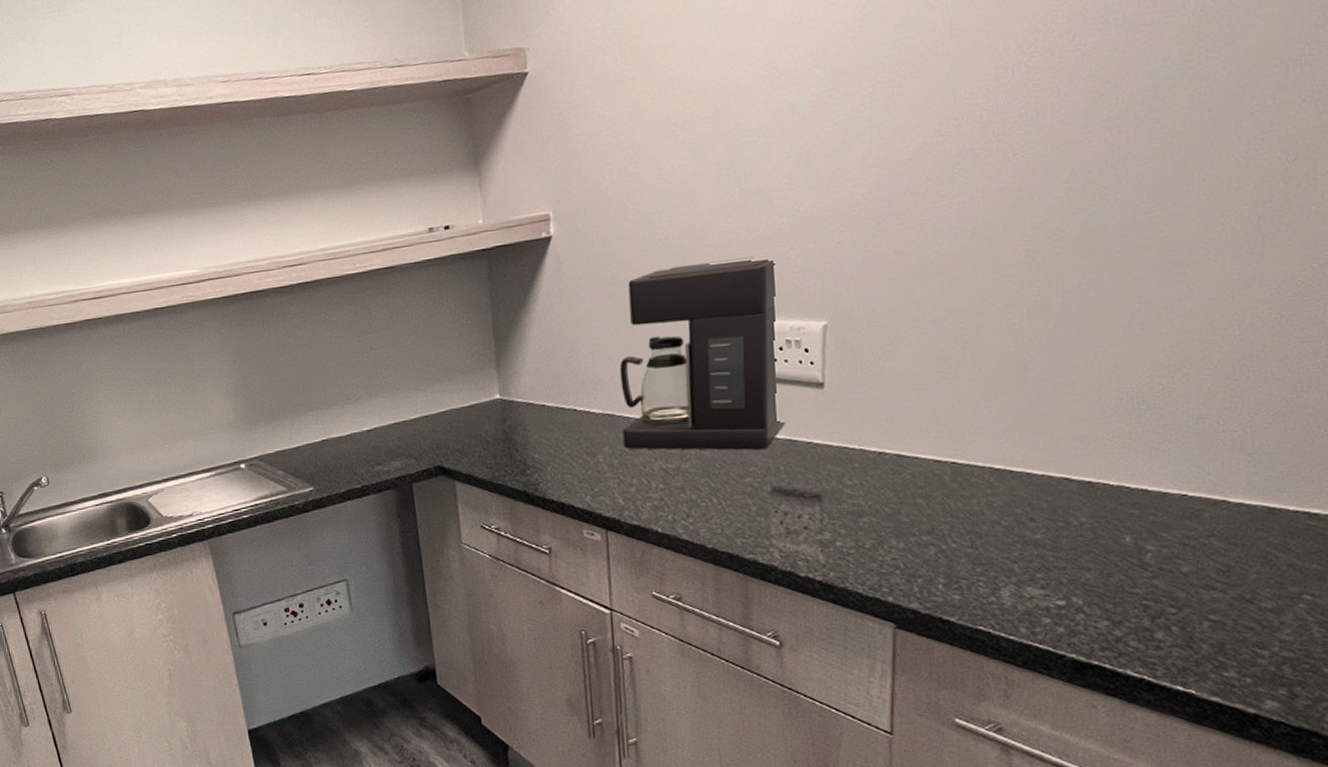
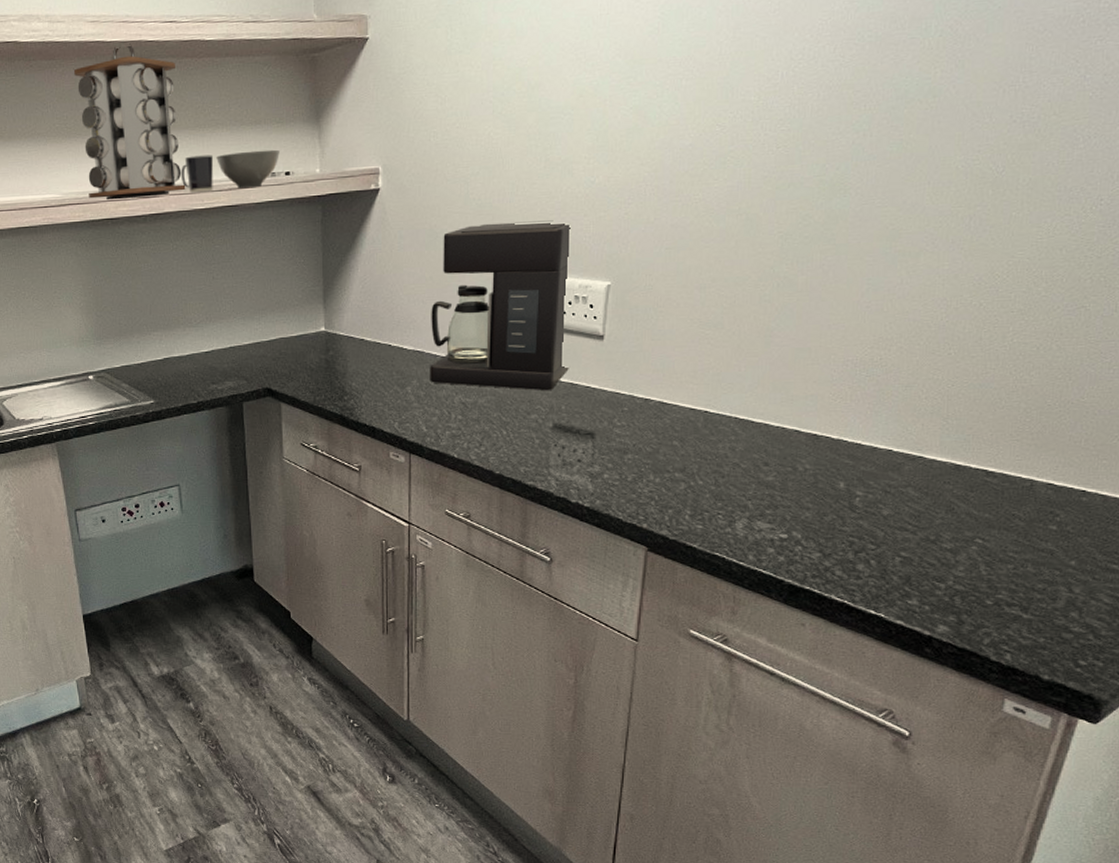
spice rack: none [206,101,335,272] -> present [73,43,186,200]
mug: none [328,213,365,257] -> present [180,155,214,193]
bowl: none [367,202,437,249] -> present [216,149,280,189]

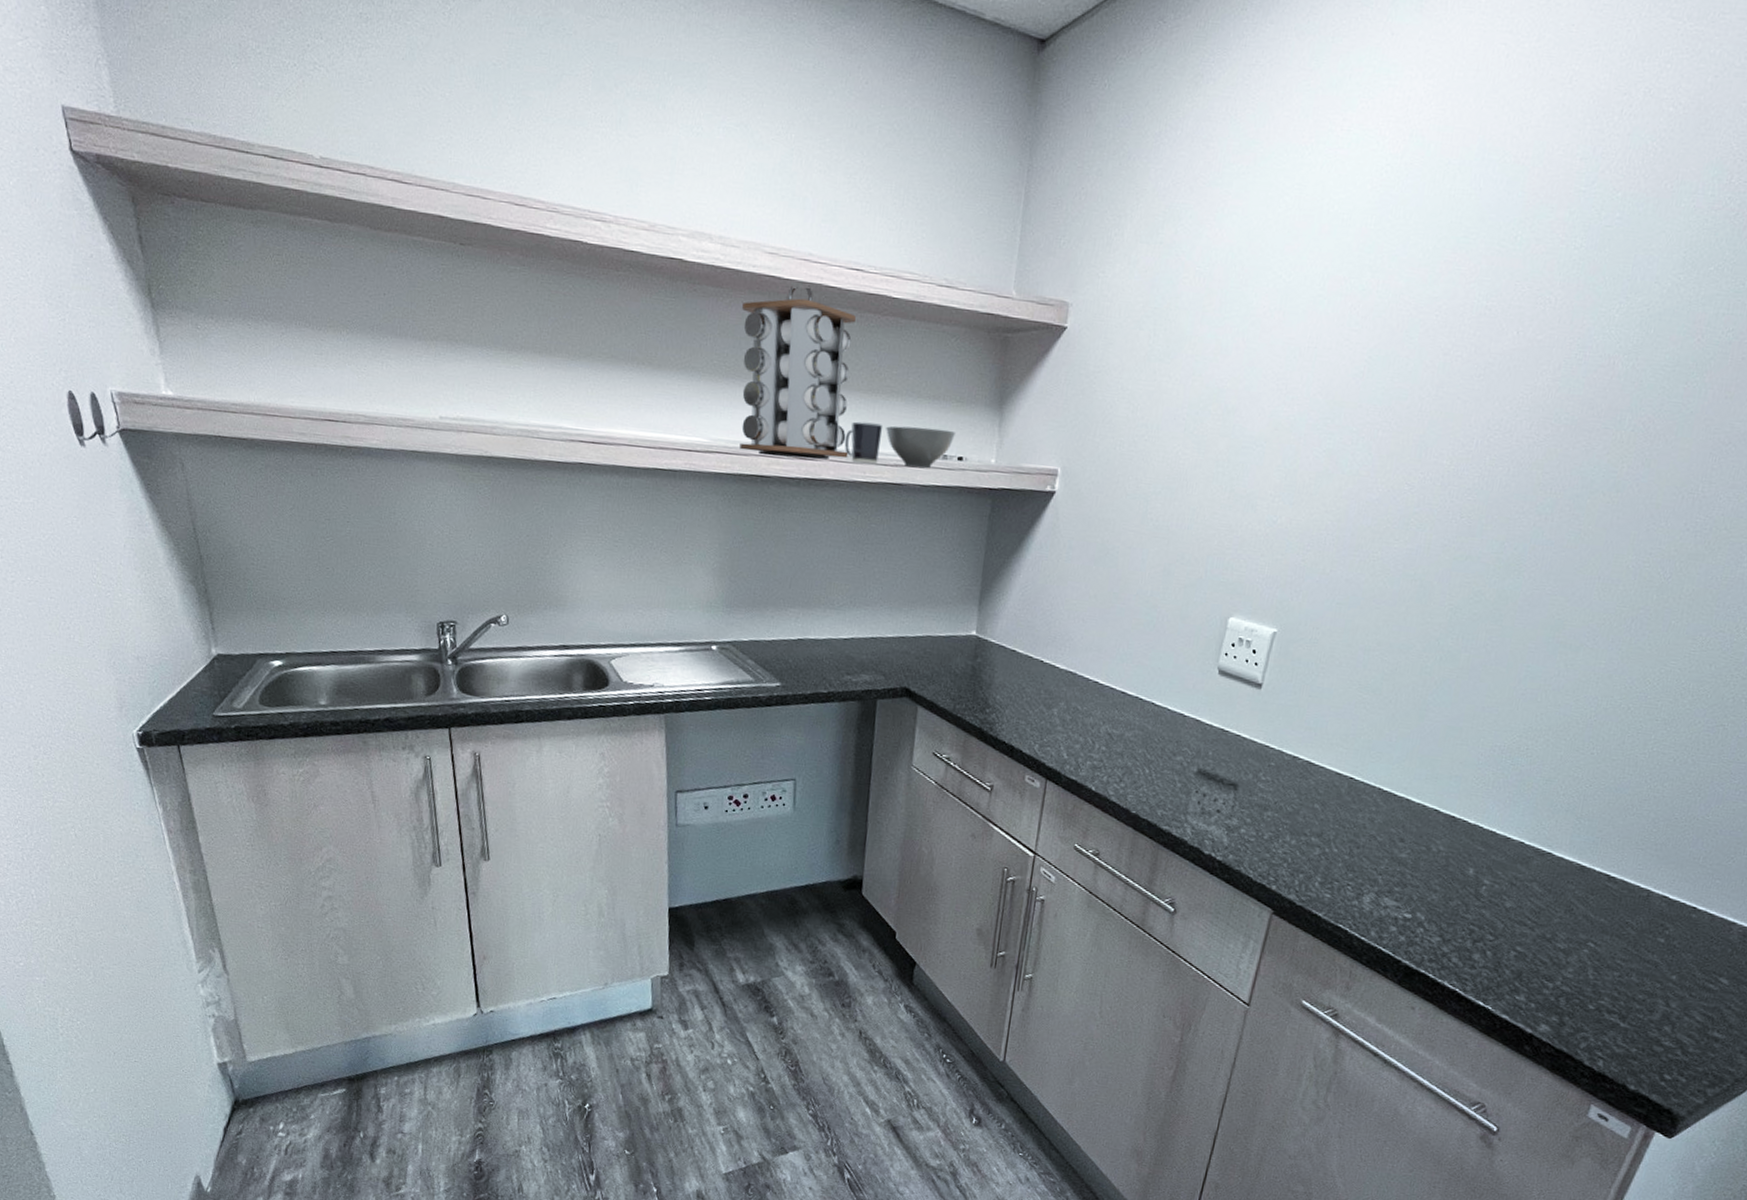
coffee maker: present [430,220,571,391] -> none [1078,547,1245,734]

